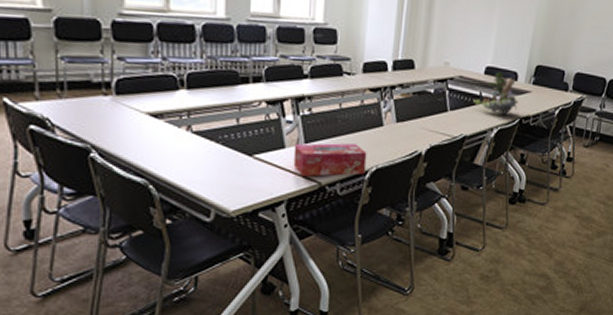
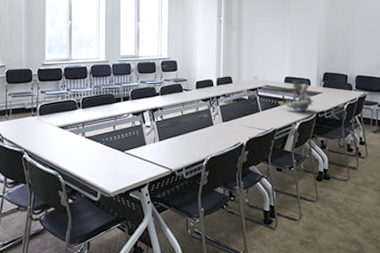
tissue box: present [293,143,367,177] -> none [152,140,204,165]

